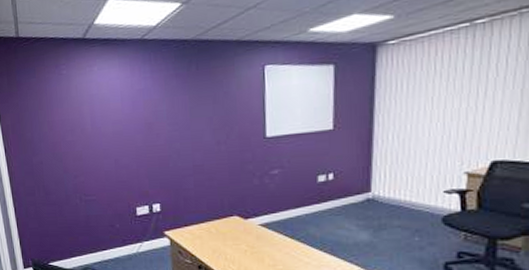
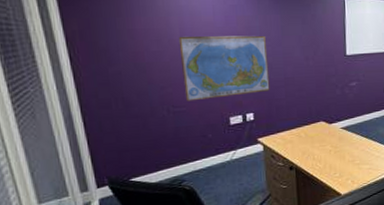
world map: none [89,119,178,190] -> present [178,35,270,102]

